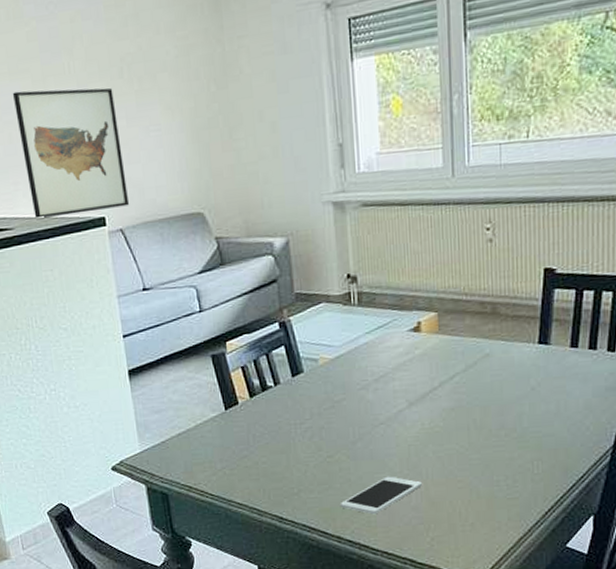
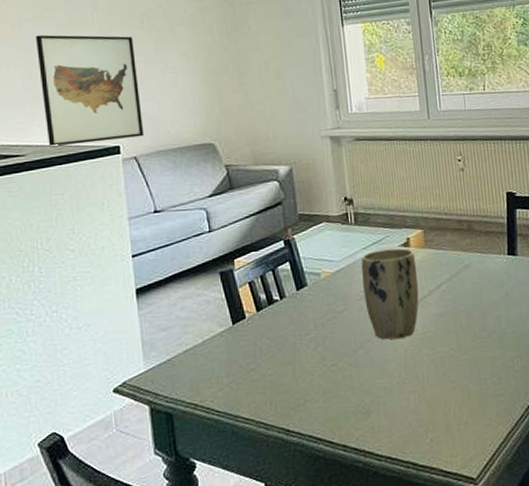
cell phone: present [340,476,422,515] -> none [344,380,419,420]
plant pot: none [363,333,429,433] -> present [361,248,419,340]

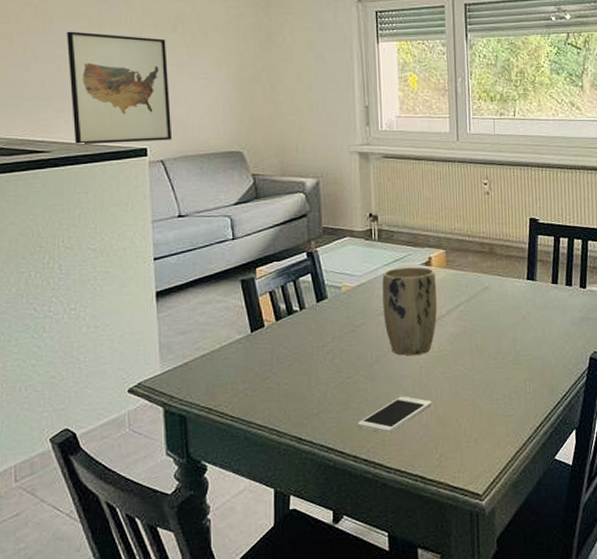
cell phone: none [344,380,419,420] -> present [357,396,432,433]

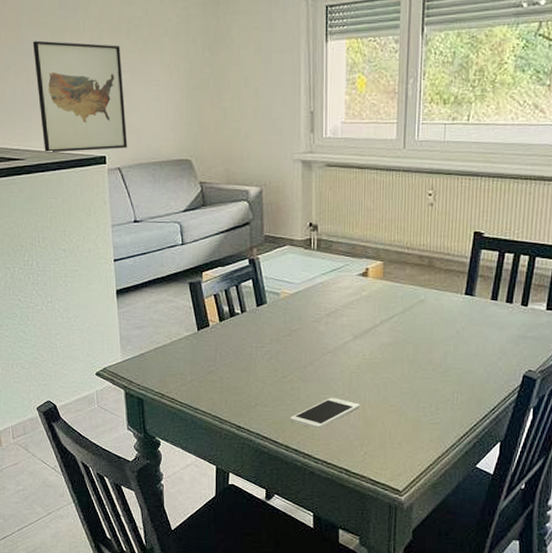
plant pot: present [382,267,438,356] -> none [319,277,372,361]

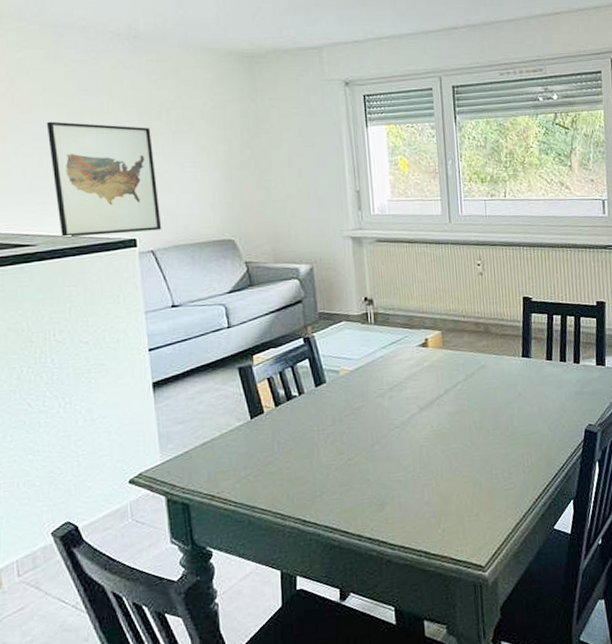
cell phone: present [289,397,360,429] -> none [360,474,433,512]

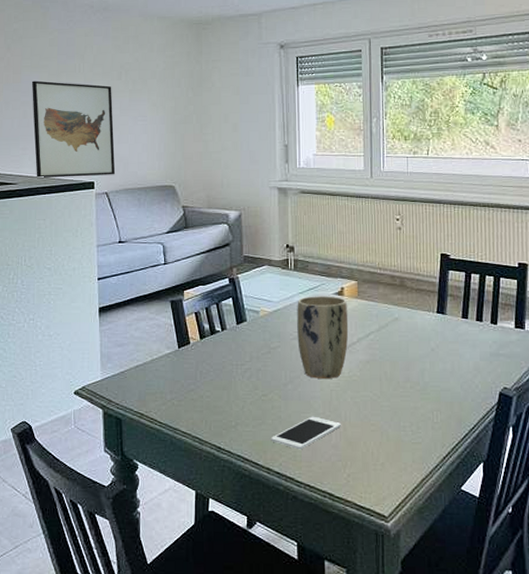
cell phone: none [360,474,433,512] -> present [271,416,341,450]
plant pot: none [379,348,436,436] -> present [297,296,349,378]

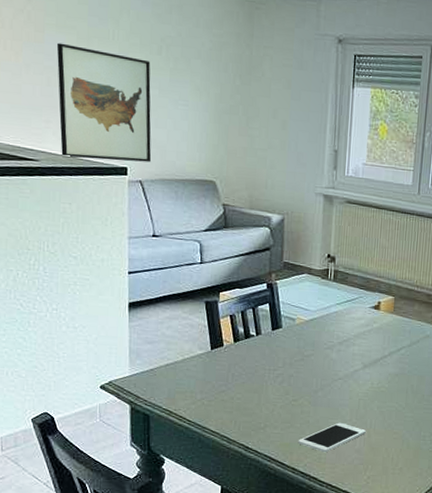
plant pot: present [297,296,349,378] -> none [331,308,383,388]

